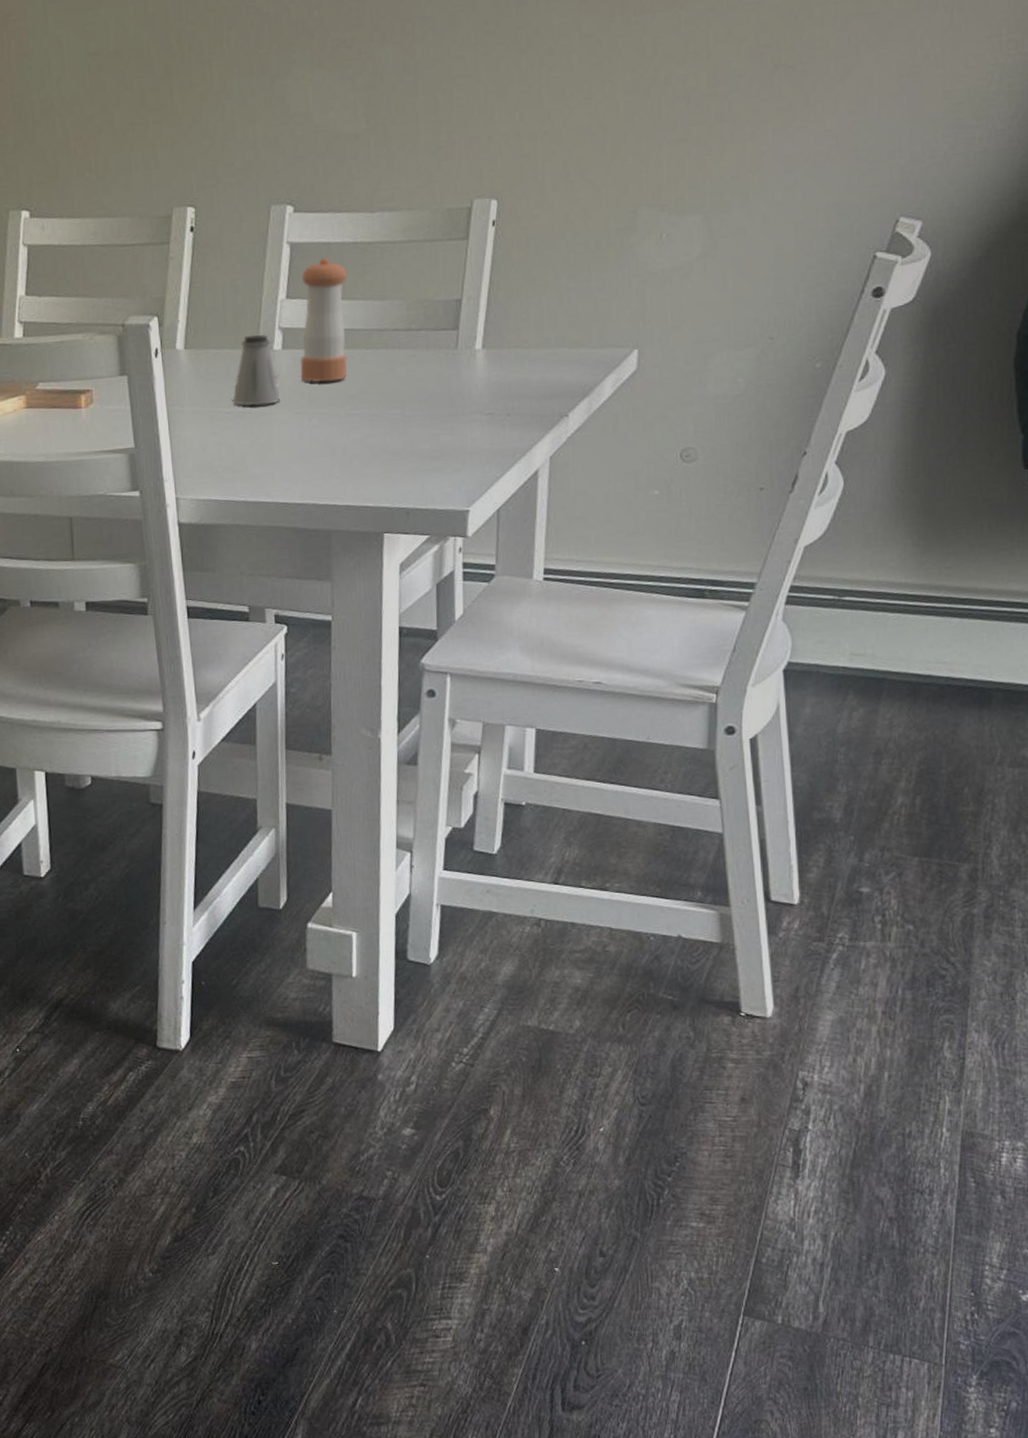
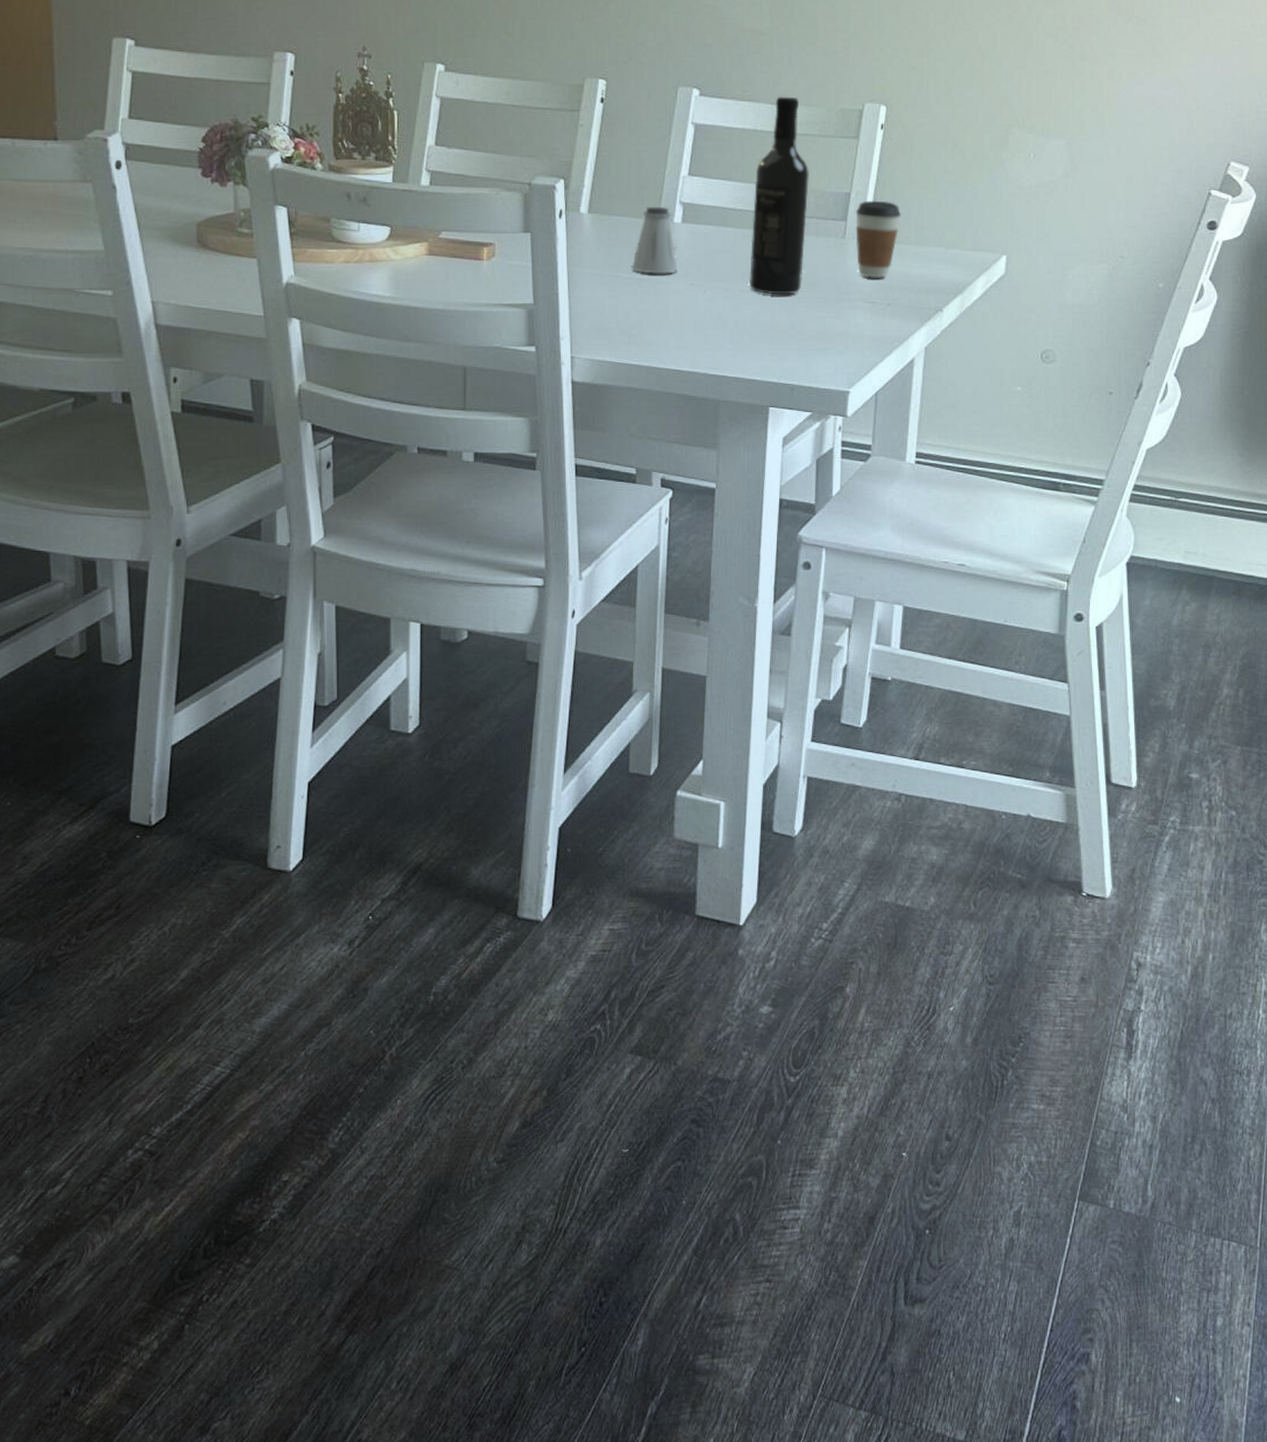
pepper shaker: present [300,258,348,382] -> none [698,141,746,258]
wine bottle: none [356,202,416,416] -> present [750,96,809,295]
coffee cup: none [468,303,519,389] -> present [855,200,902,279]

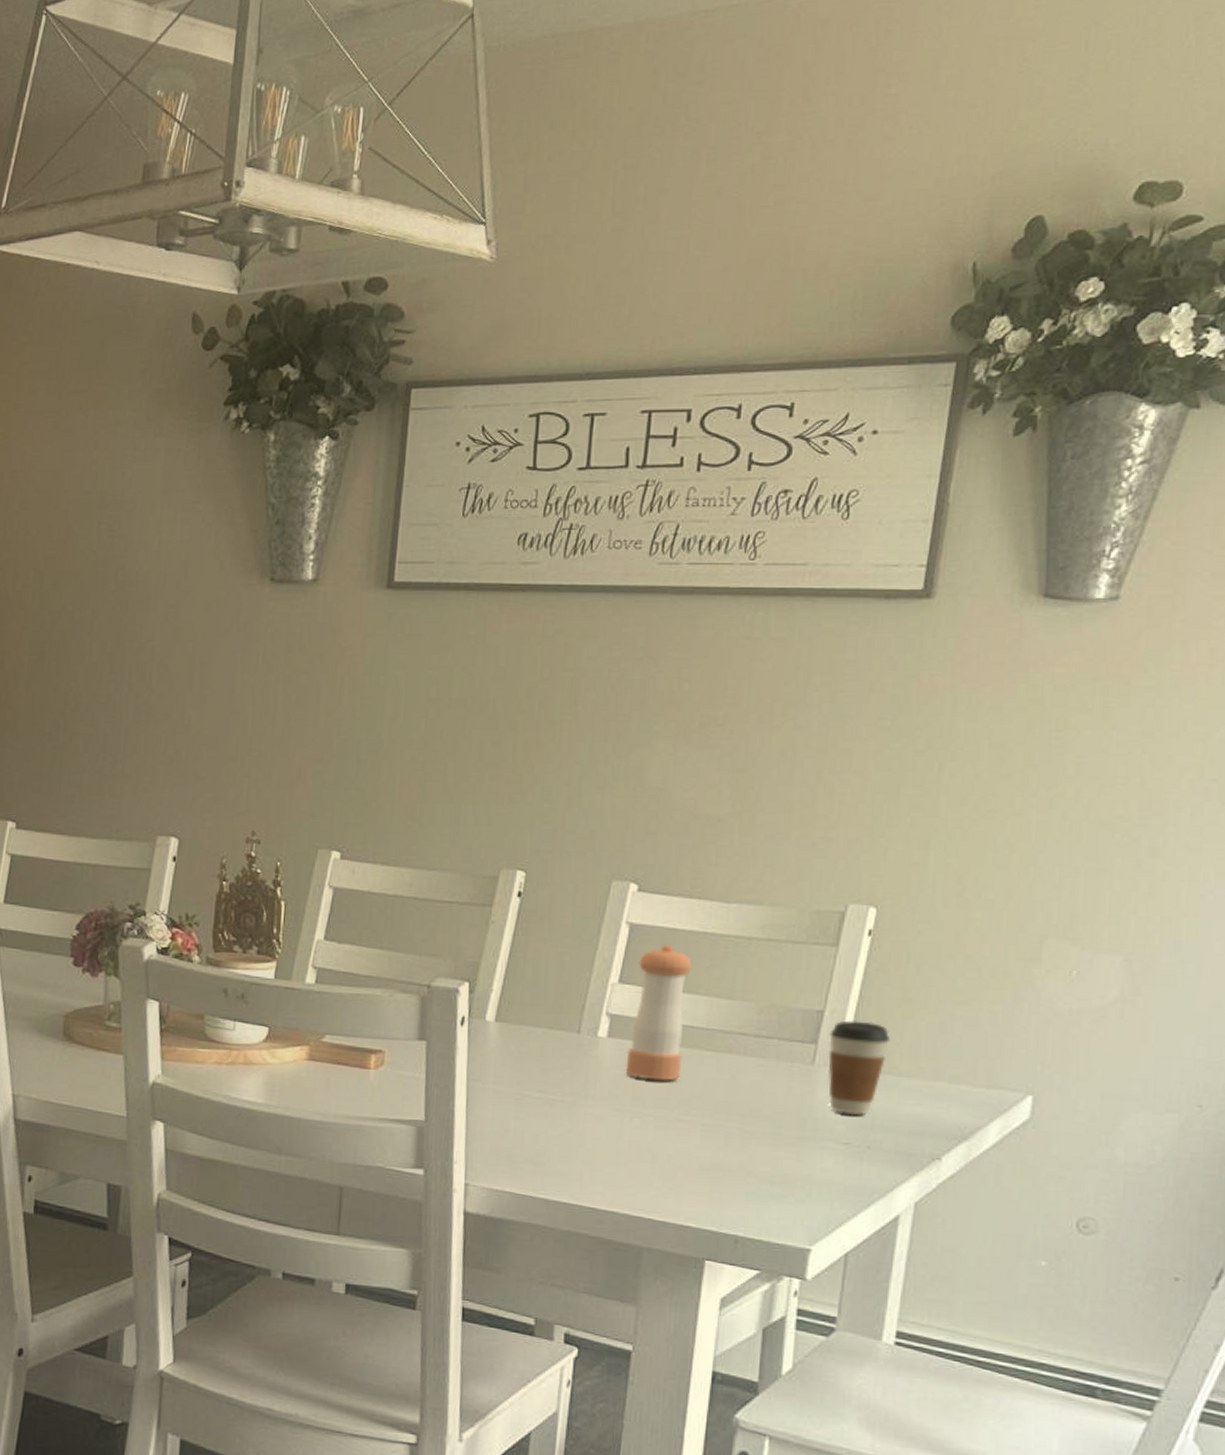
saltshaker: present [631,206,678,274] -> none [543,1016,600,1096]
pepper shaker: none [698,141,746,258] -> present [625,945,692,1081]
wine bottle: present [750,96,809,295] -> none [688,894,771,1129]

